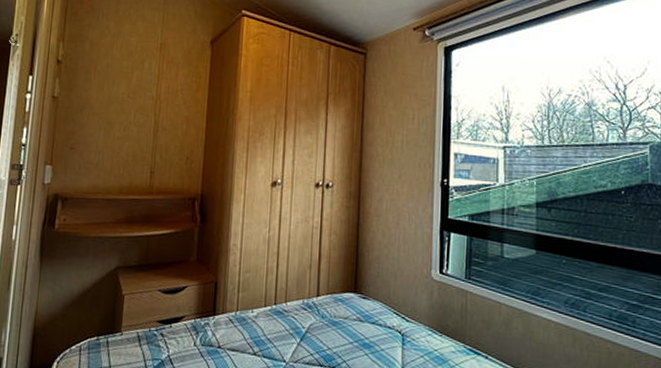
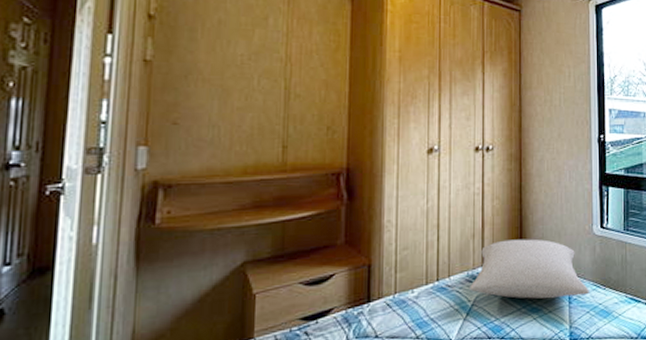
pillow: none [304,274,424,339] -> present [470,239,589,299]

